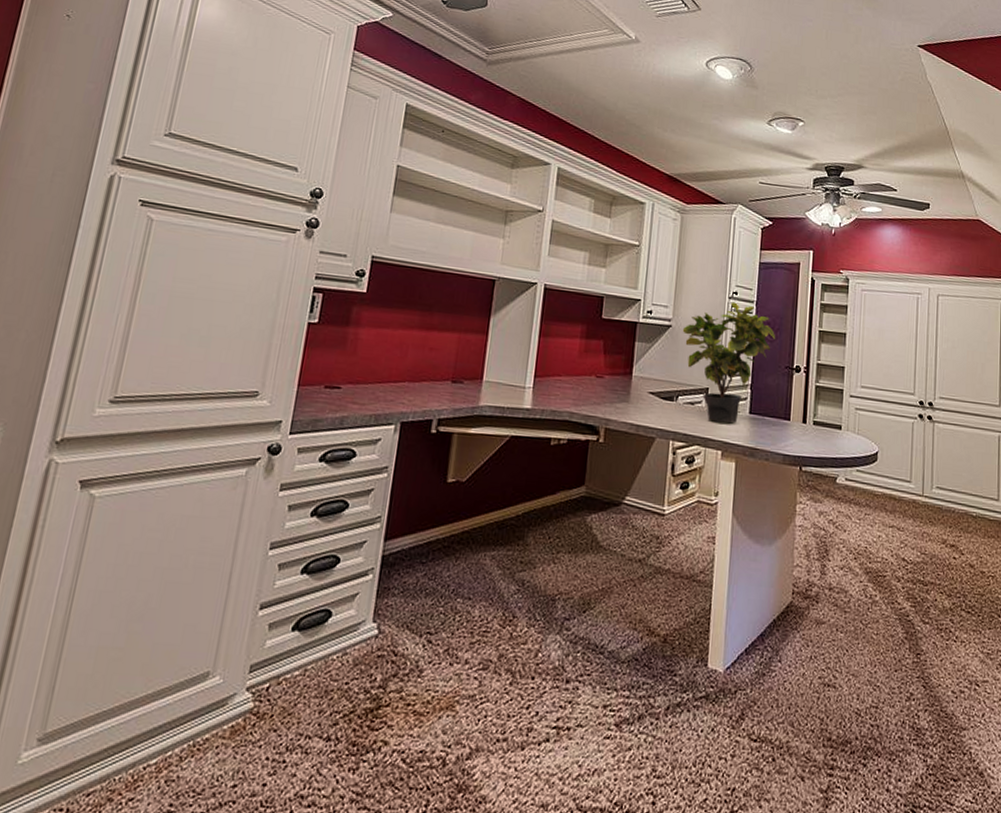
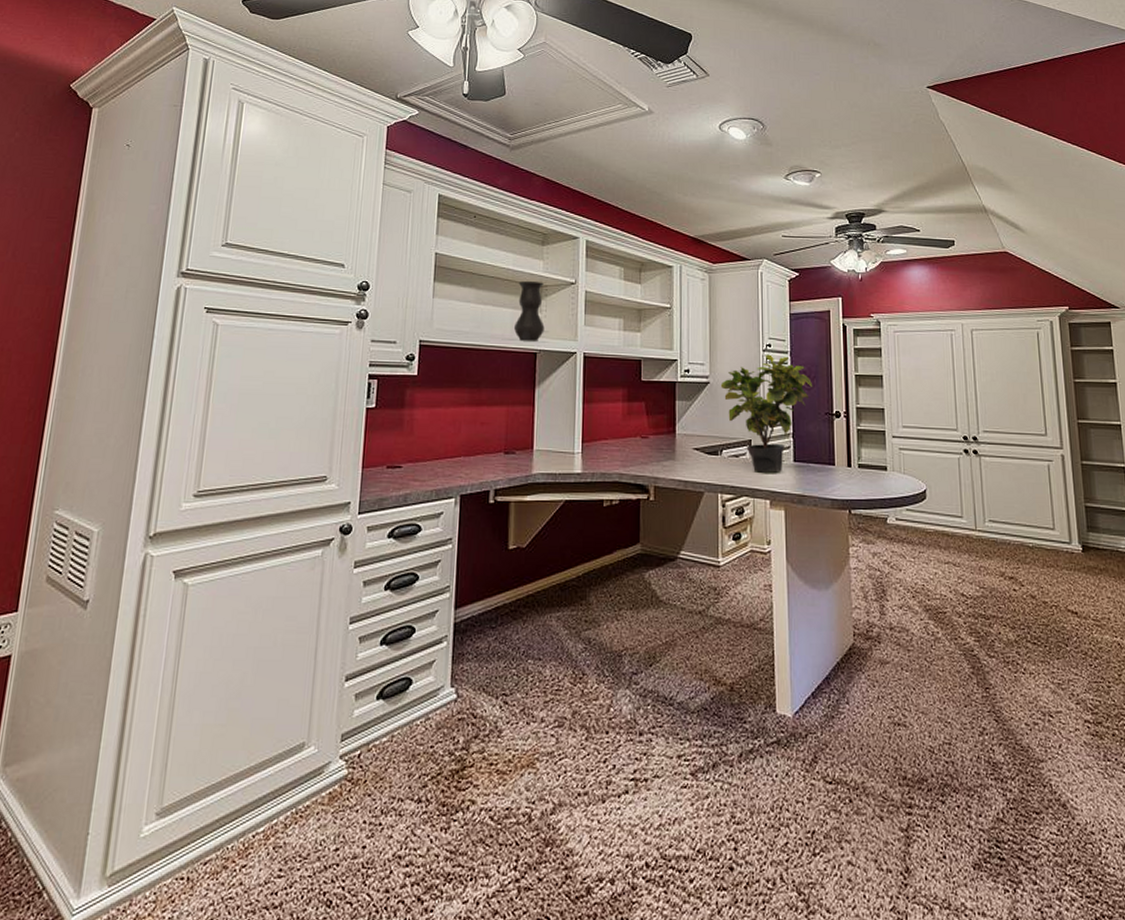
vase: none [474,203,510,269] -> present [514,280,545,343]

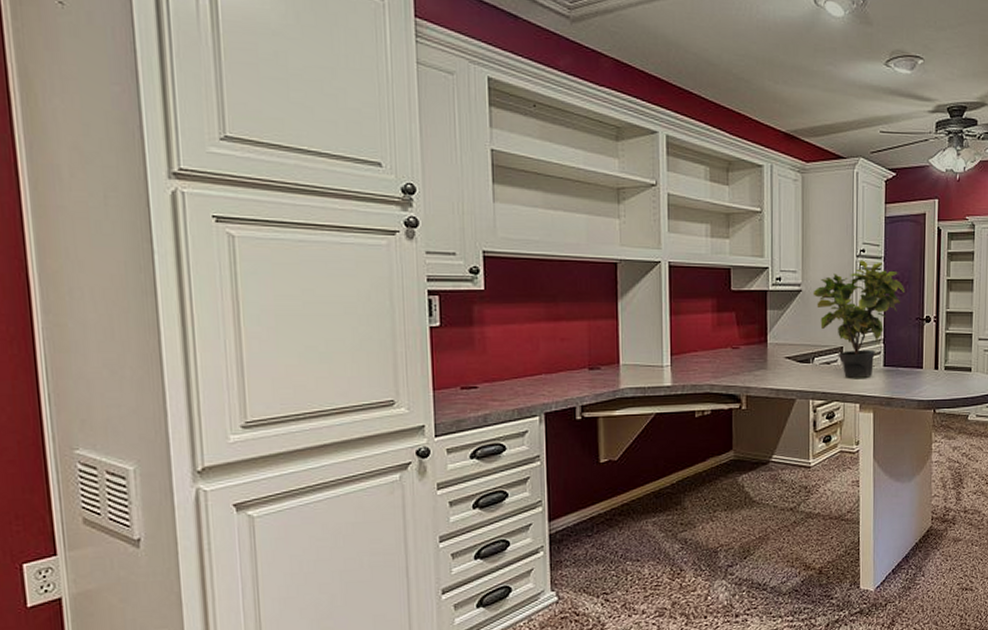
vase: present [514,280,545,343] -> none [590,182,624,252]

